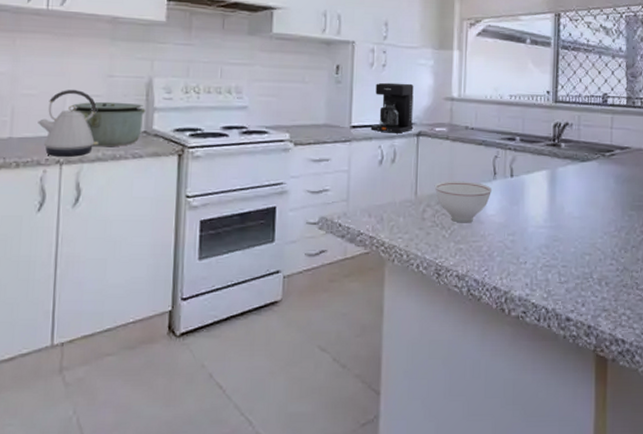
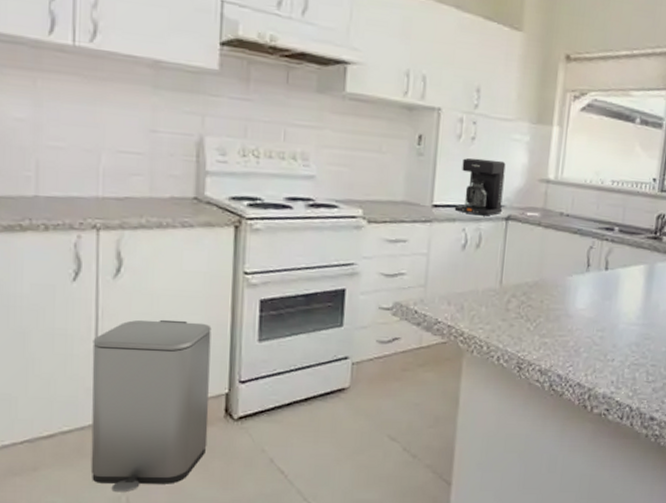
kettle: present [38,89,99,158] -> none [68,143,141,223]
pedal bin: none [45,243,157,413] -> present [90,319,212,493]
cooking pot: present [72,101,146,147] -> none [109,160,196,214]
bowl: present [434,181,492,223] -> none [521,270,584,317]

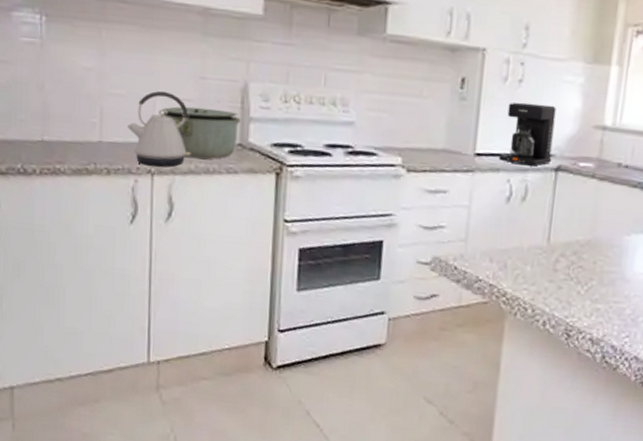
kettle: none [68,143,141,223] -> present [127,90,191,168]
pedal bin: present [90,319,212,493] -> none [143,263,253,431]
cooking pot: none [109,160,196,214] -> present [163,106,241,160]

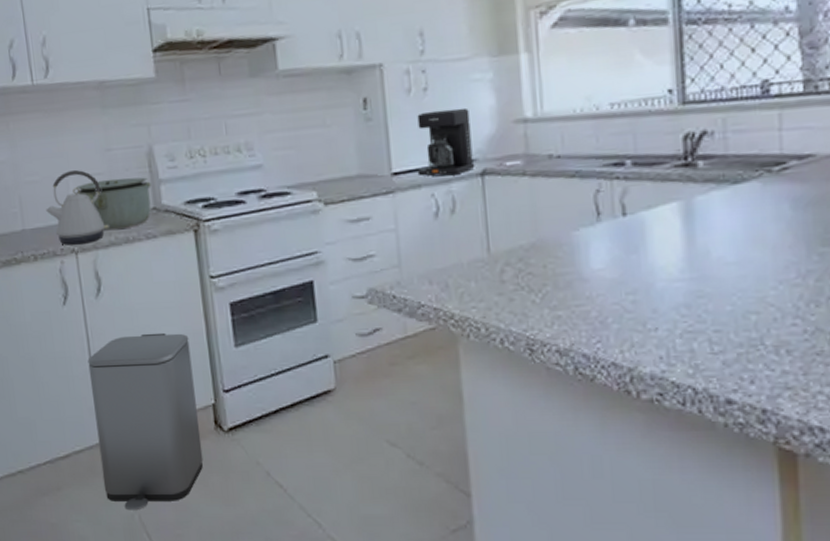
pedal bin: none [143,263,253,431] -> present [87,332,204,511]

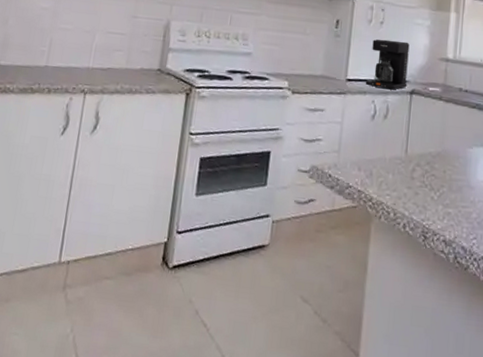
kettle: present [46,169,109,247] -> none [70,26,121,89]
cooking pot: present [76,177,151,231] -> none [100,39,162,82]
pedal bin: present [87,332,204,511] -> none [49,170,160,331]

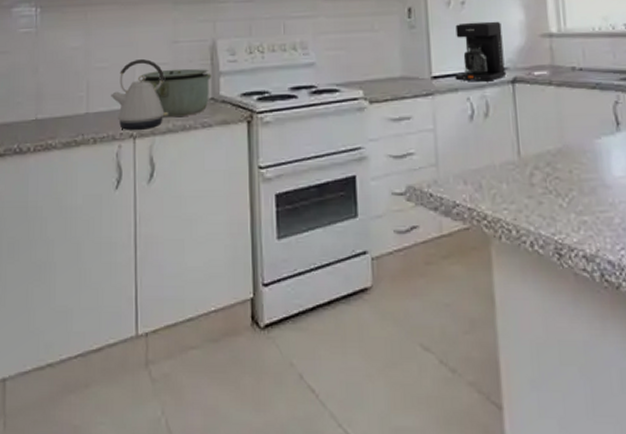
kettle: none [70,26,121,89] -> present [111,58,168,131]
cooking pot: none [100,39,162,82] -> present [142,68,211,118]

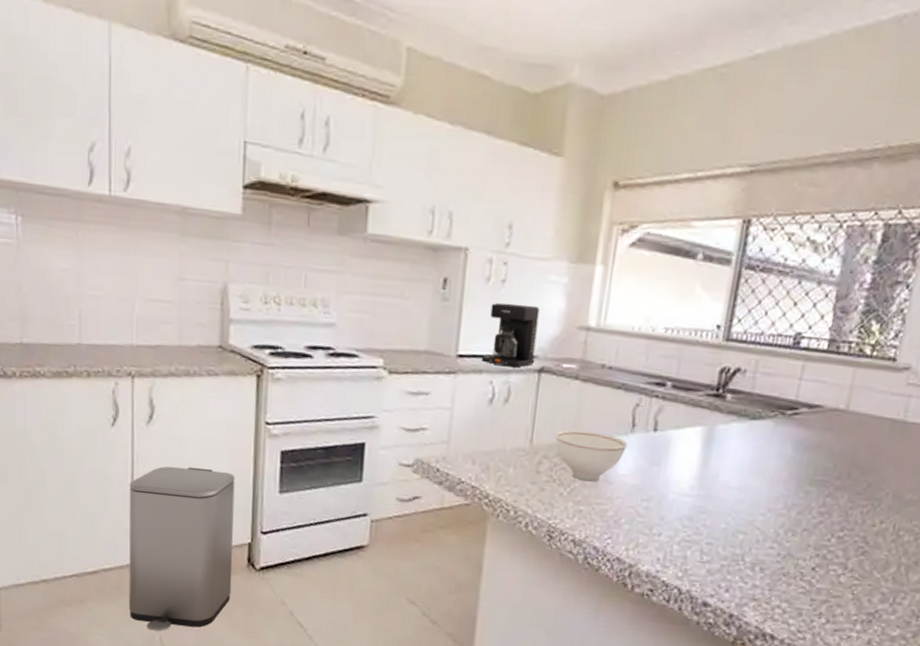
kettle: present [111,58,168,131] -> none [107,292,171,371]
pedal bin: none [132,221,237,414] -> present [128,466,235,632]
cooking pot: present [142,68,211,118] -> none [142,308,221,362]
bowl: none [541,135,616,189] -> present [554,429,627,482]

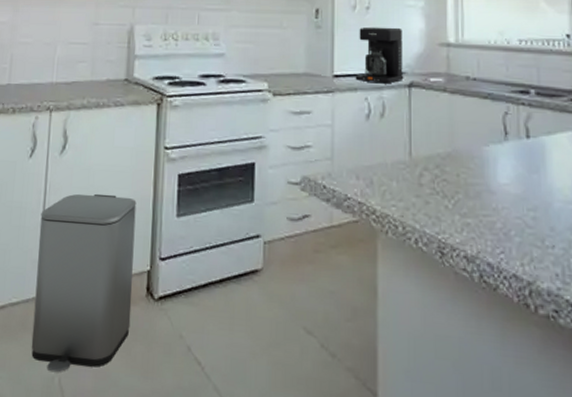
bowl: present [554,429,627,482] -> none [432,140,503,193]

